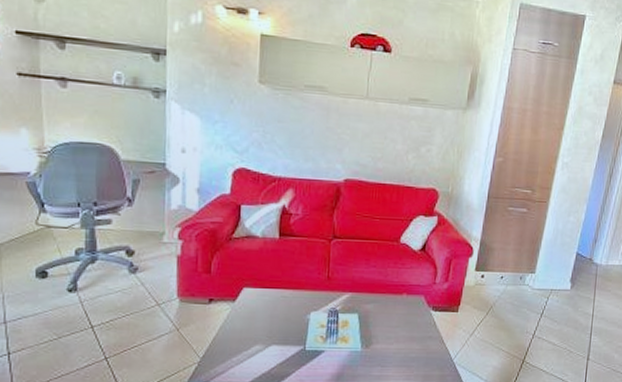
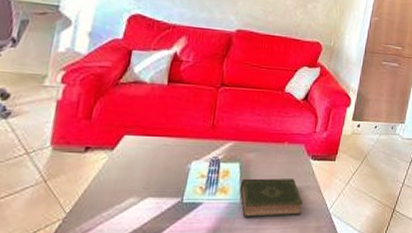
book: none [360,328,425,365] -> present [240,178,303,217]

